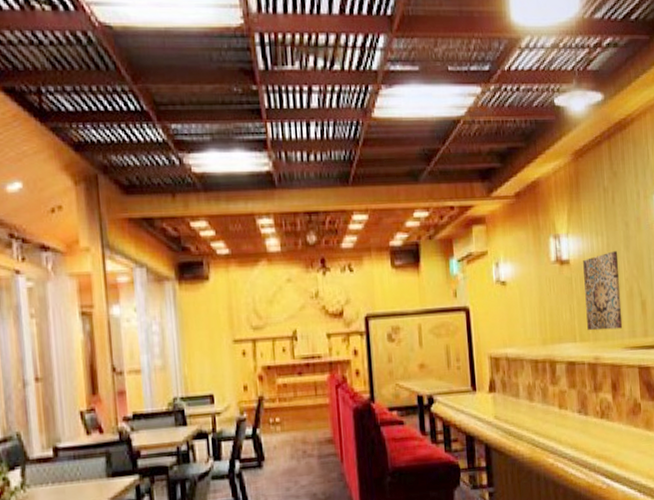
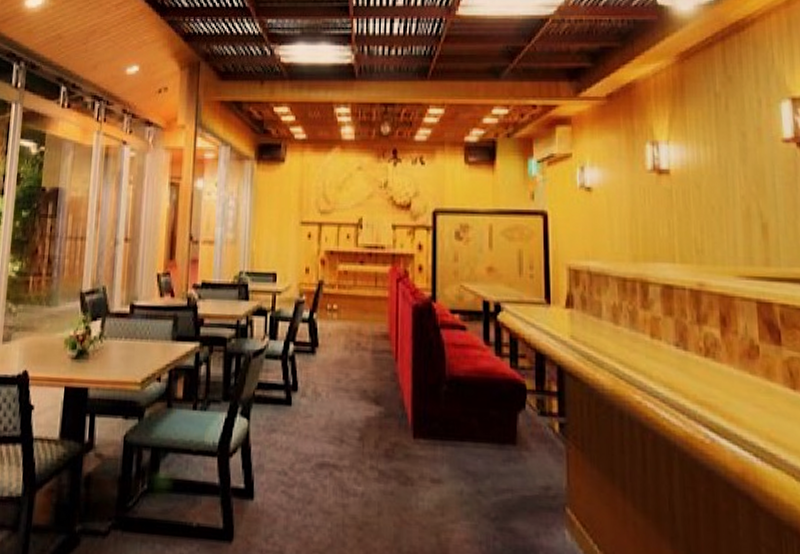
wall art: present [583,251,623,331] -> none [686,164,736,253]

